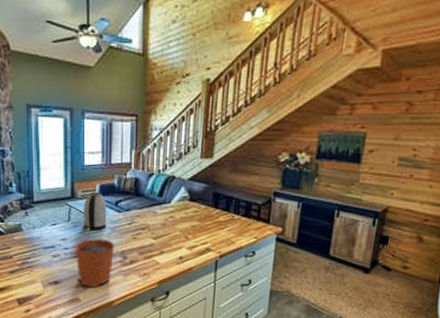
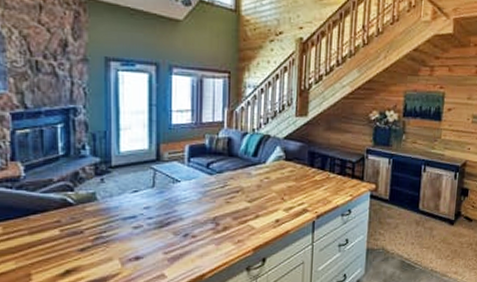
plant pot: present [75,228,115,288] -> none [160,193,207,261]
kettle: present [83,192,107,231] -> none [170,153,197,196]

